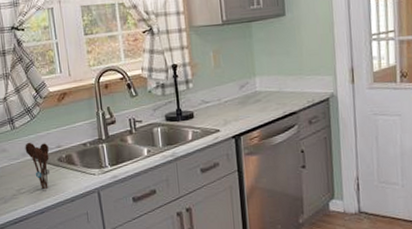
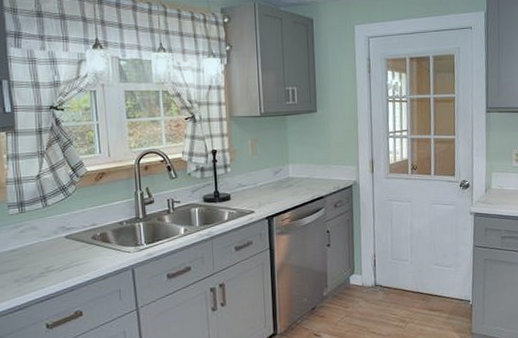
utensil holder: present [25,142,50,189] -> none [57,220,83,267]

